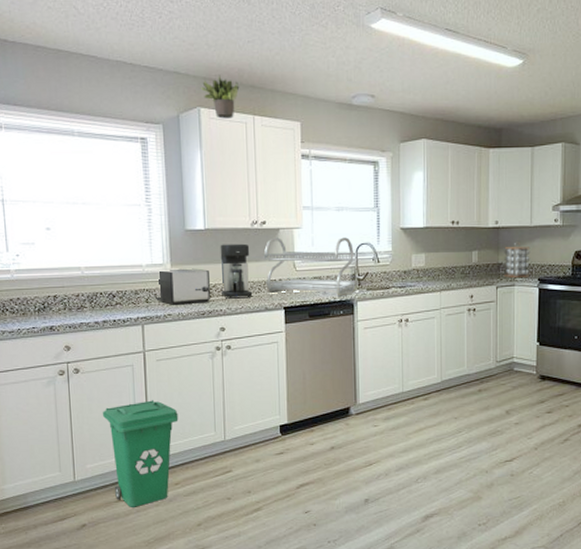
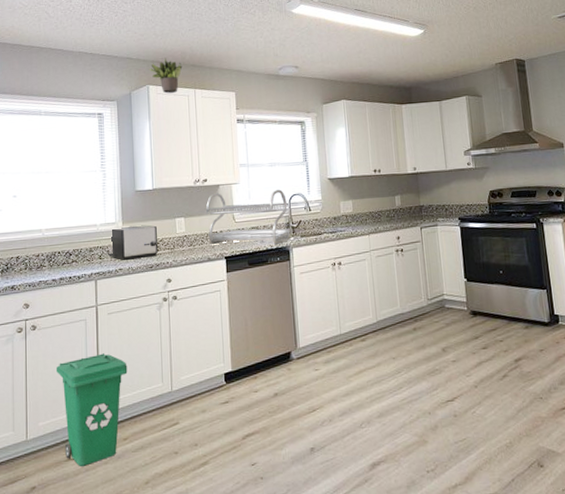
coffee maker: present [220,243,253,299] -> none [166,200,197,252]
spice rack: present [504,242,530,279] -> none [424,185,450,219]

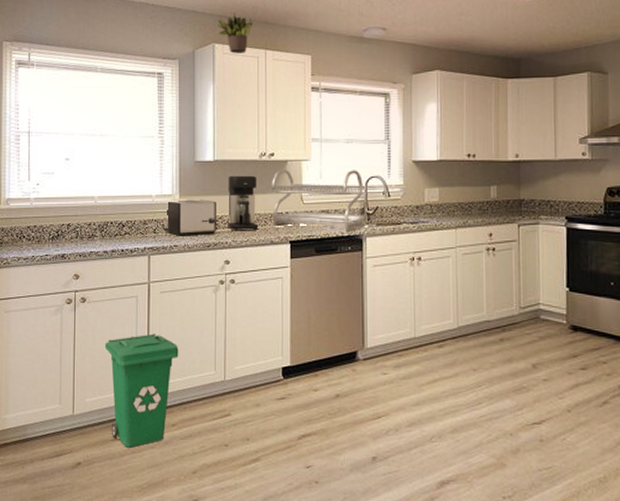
coffee maker: none [166,200,197,252] -> present [228,175,259,231]

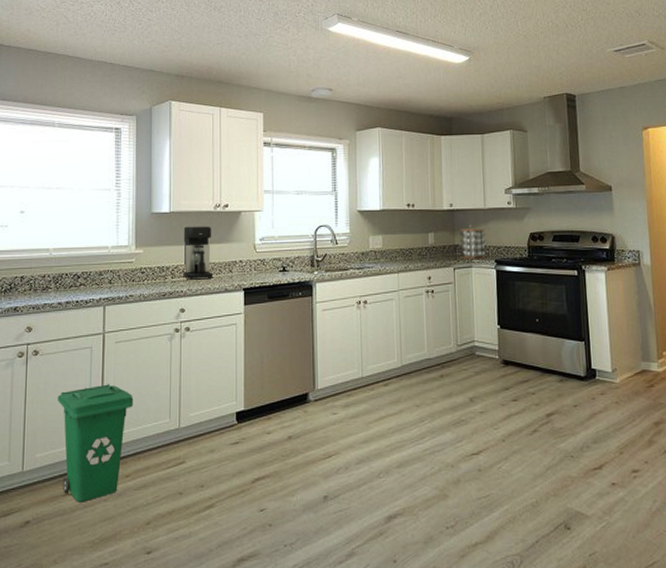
toaster: present [162,199,216,236] -> none [118,250,172,286]
potted plant: present [215,12,253,54] -> none [172,72,208,111]
dish rack: present [269,169,366,232] -> none [224,220,316,278]
spice rack: none [526,176,556,216] -> present [459,224,486,260]

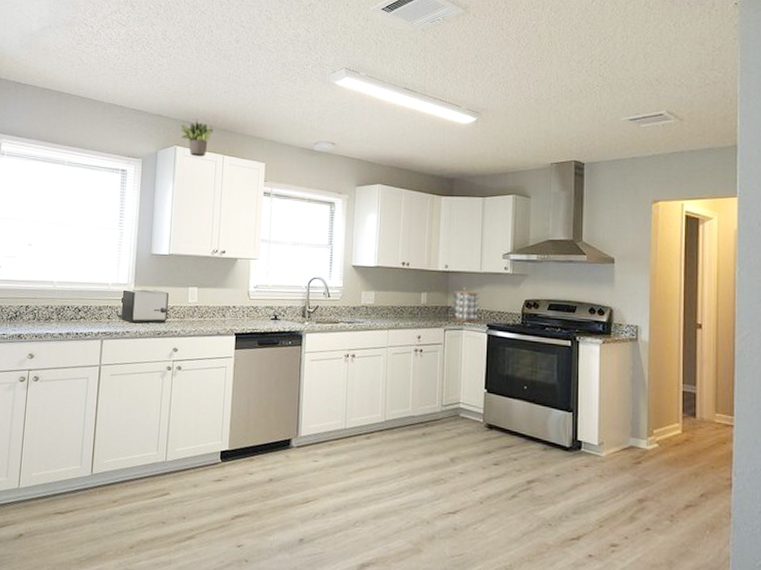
recycling bin: present [57,384,134,502] -> none [53,413,125,522]
toaster: none [118,250,172,286] -> present [116,288,169,324]
potted plant: none [172,72,208,111] -> present [178,119,214,157]
coffee maker: present [183,226,214,280] -> none [178,269,209,322]

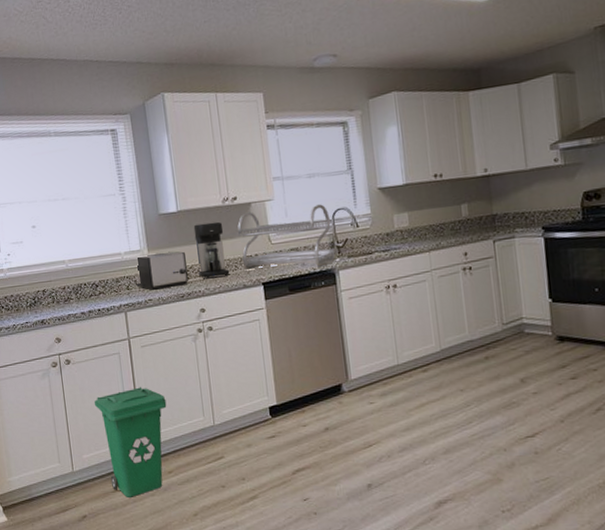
recycling bin: none [53,413,125,522] -> present [94,387,167,497]
potted plant: present [178,119,214,157] -> none [162,58,200,101]
coffee maker: none [178,269,209,322] -> present [193,221,230,279]
dish rack: none [219,266,307,327] -> present [235,204,337,271]
spice rack: present [452,286,480,323] -> none [497,188,531,230]

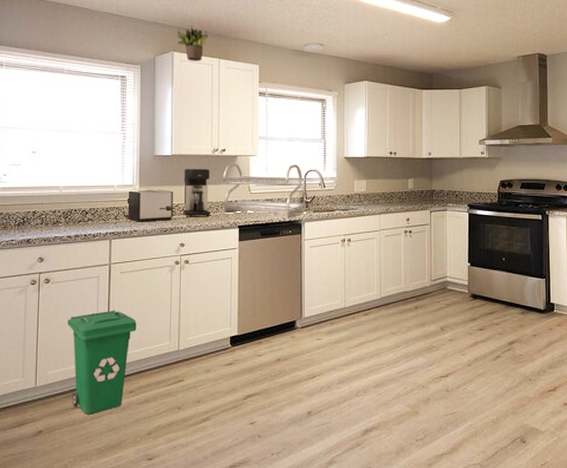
potted plant: none [162,58,200,101] -> present [174,25,208,61]

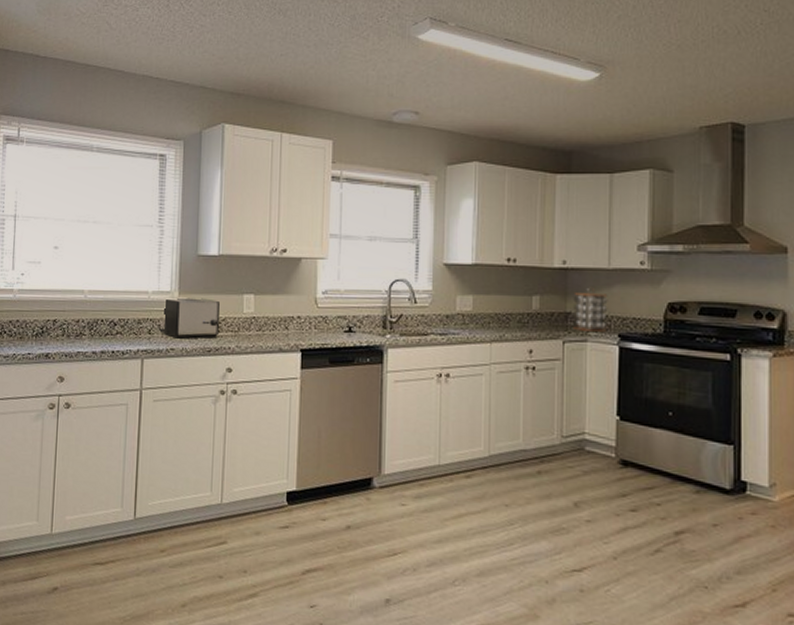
recycling bin: present [67,310,137,414] -> none [89,447,172,574]
potted plant: present [174,25,208,61] -> none [226,89,269,136]
coffee maker: present [183,168,211,217] -> none [231,272,267,336]
dish rack: present [221,163,305,217] -> none [280,268,389,341]
spice rack: none [437,171,460,204] -> present [573,287,608,333]

